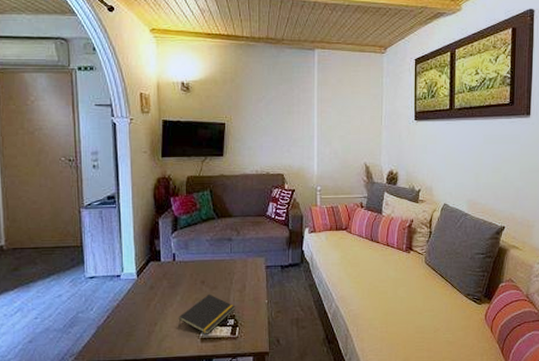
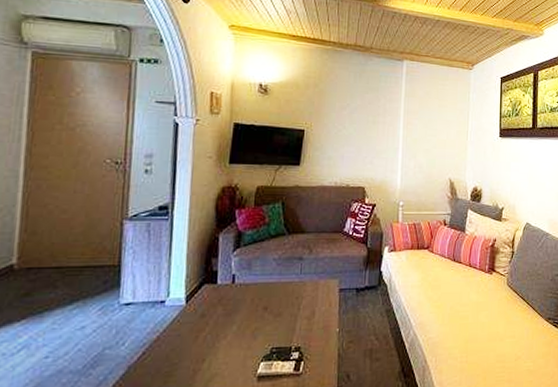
notepad: present [178,294,236,334] -> none [231,322,302,371]

